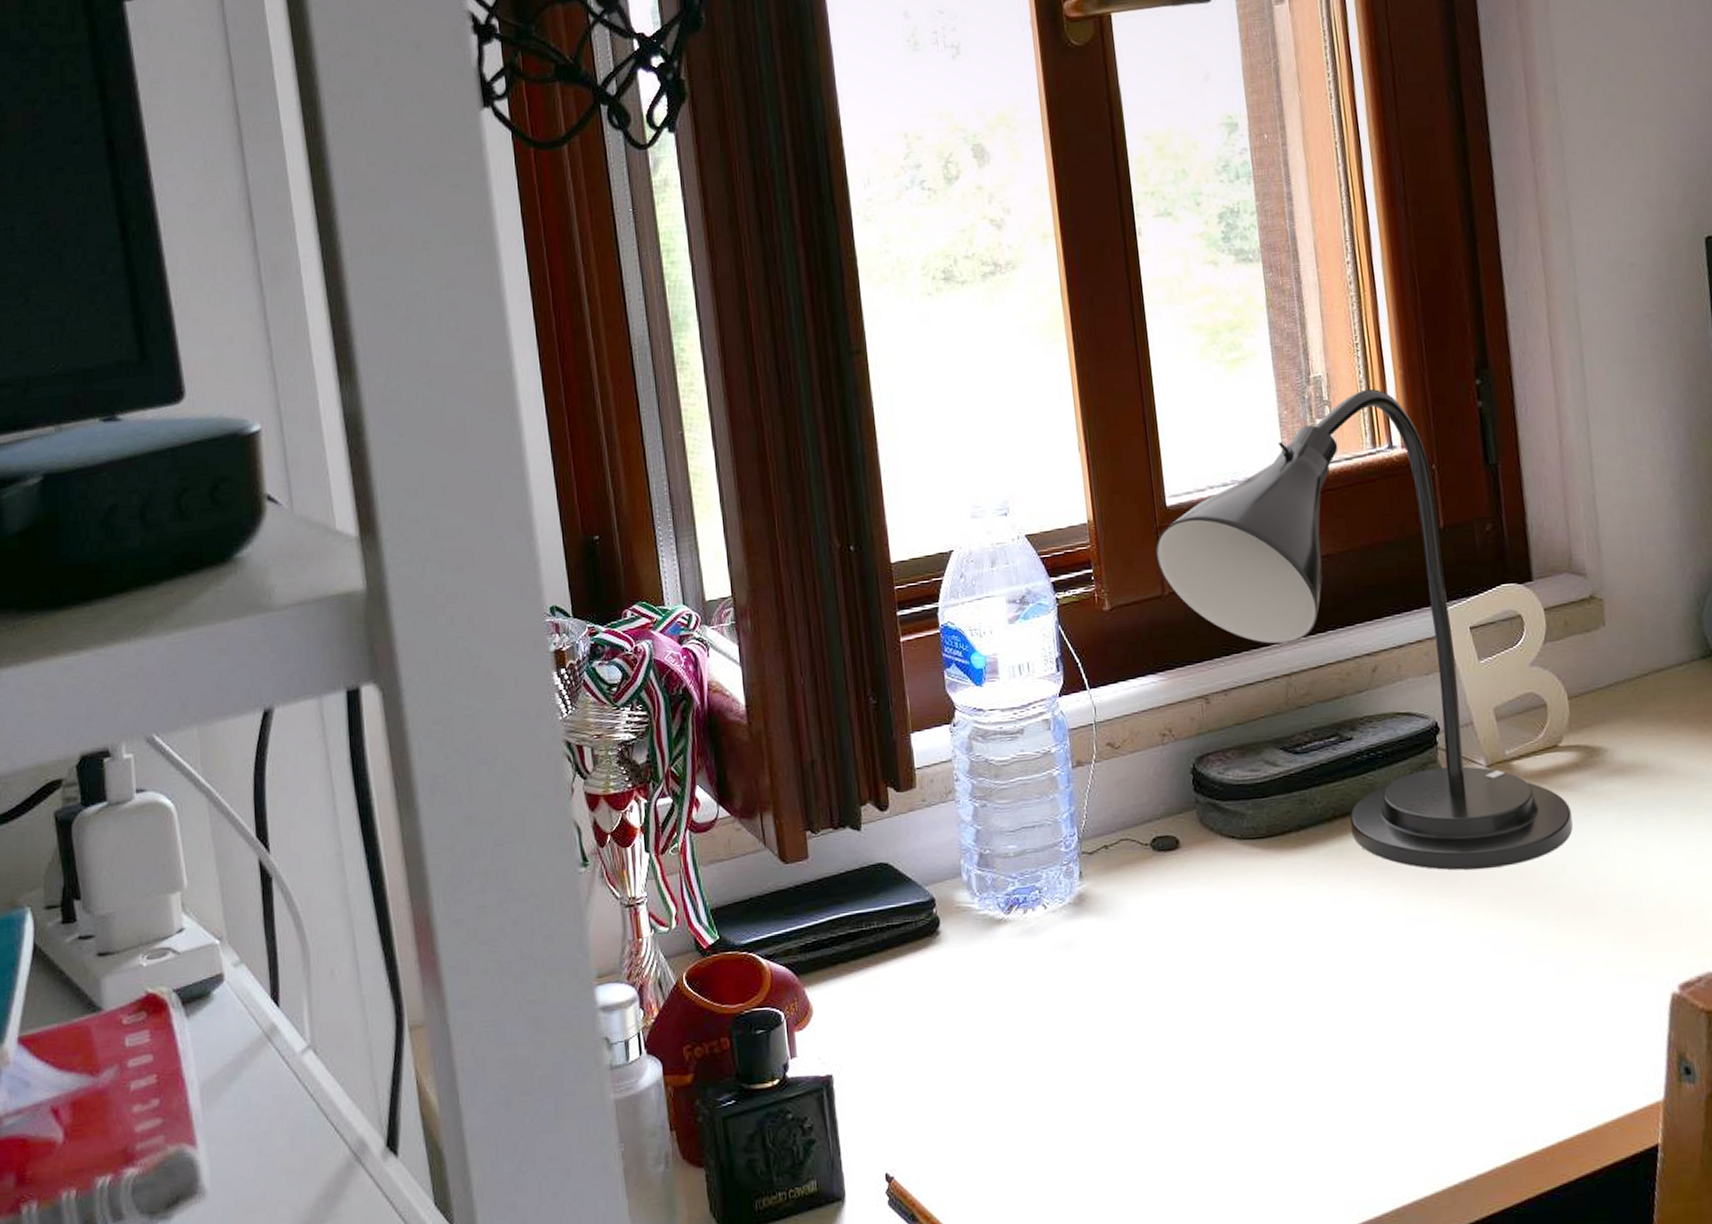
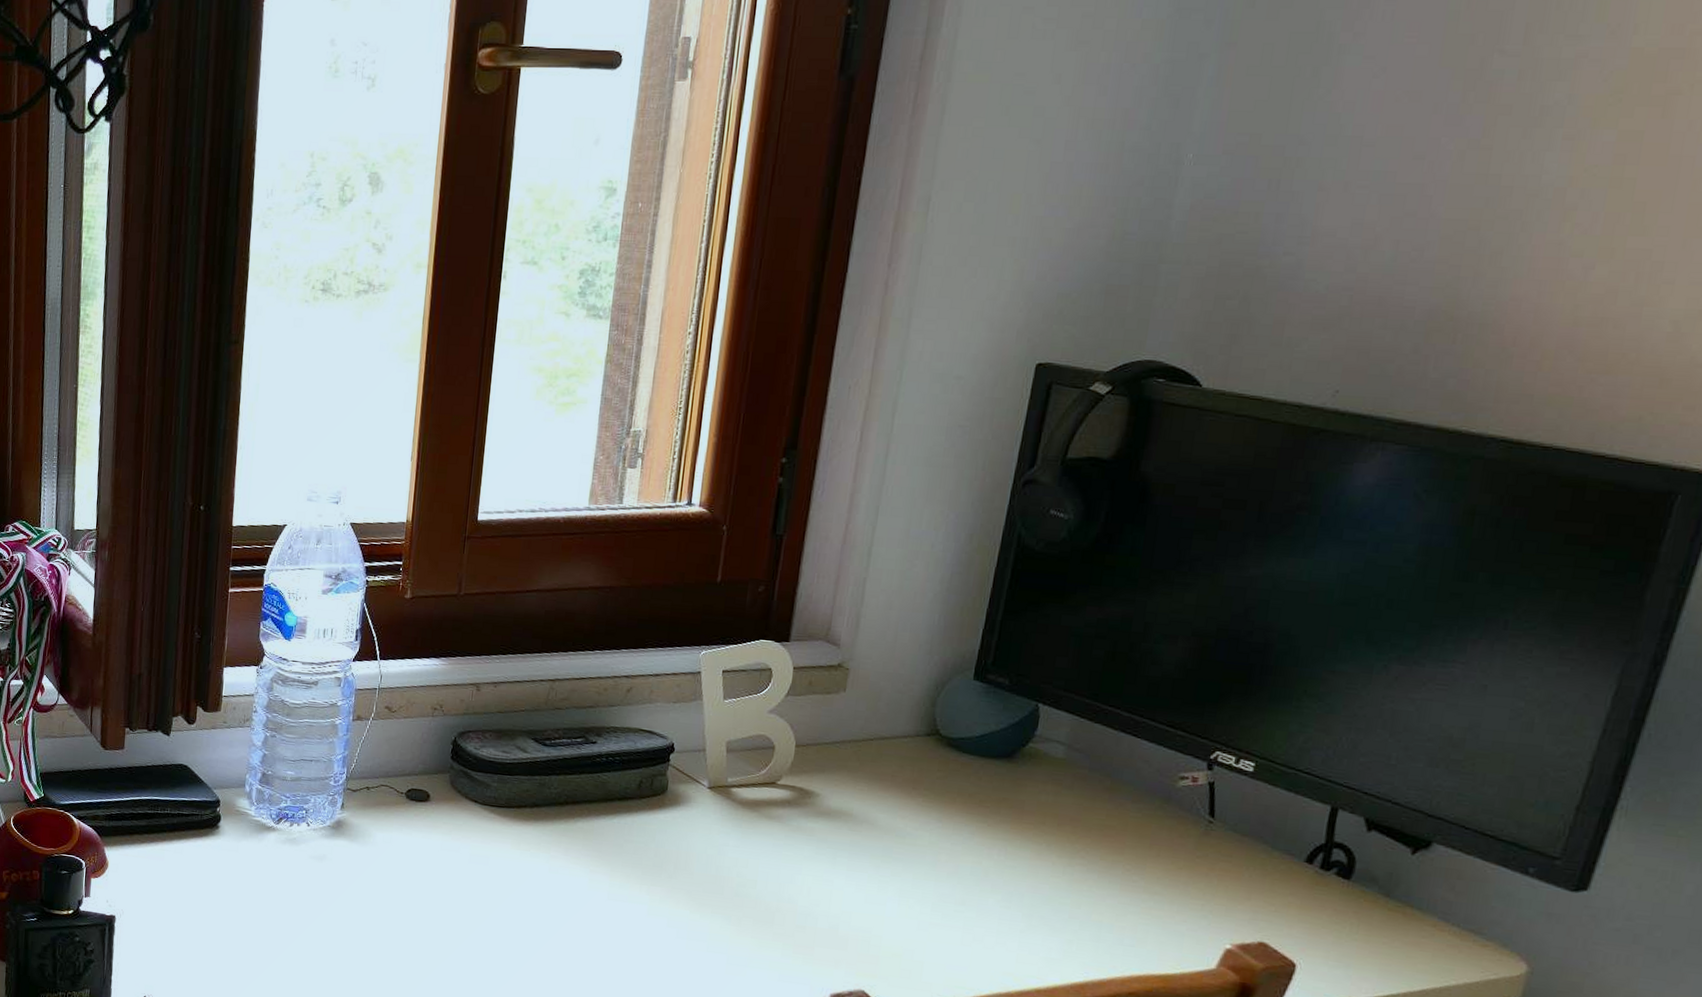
desk lamp: present [1155,388,1573,871] -> none [459,449,774,872]

